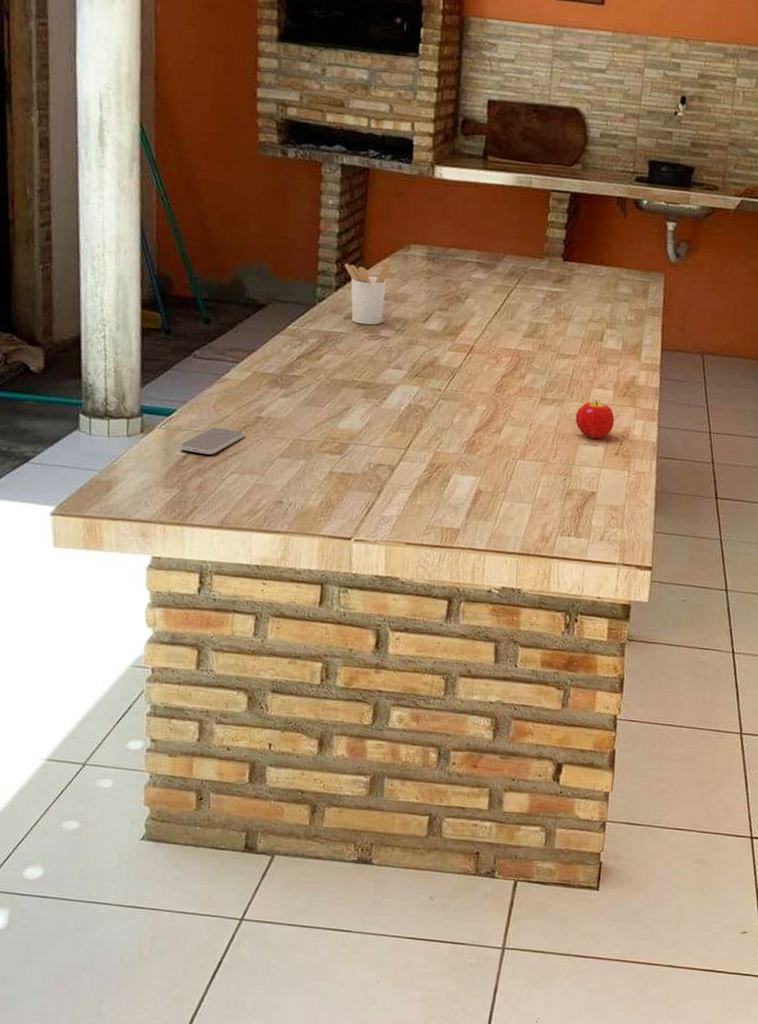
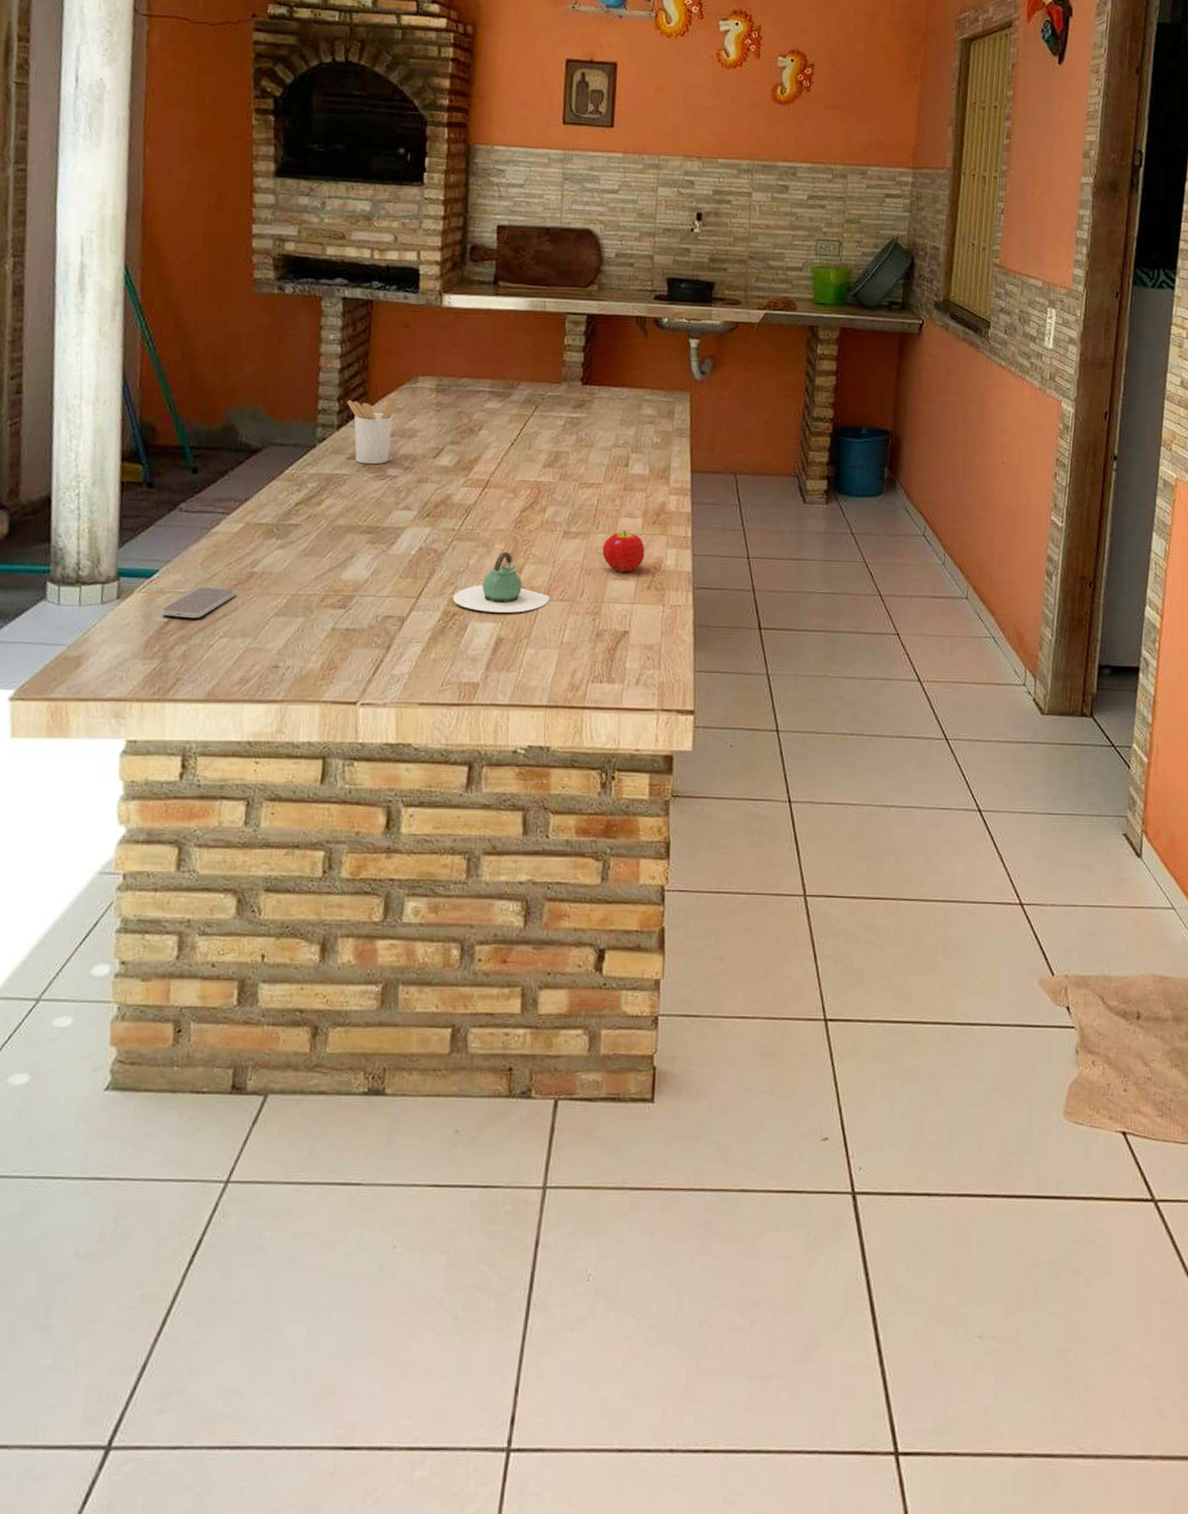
teapot: none [438,412,525,469] -> present [453,551,550,613]

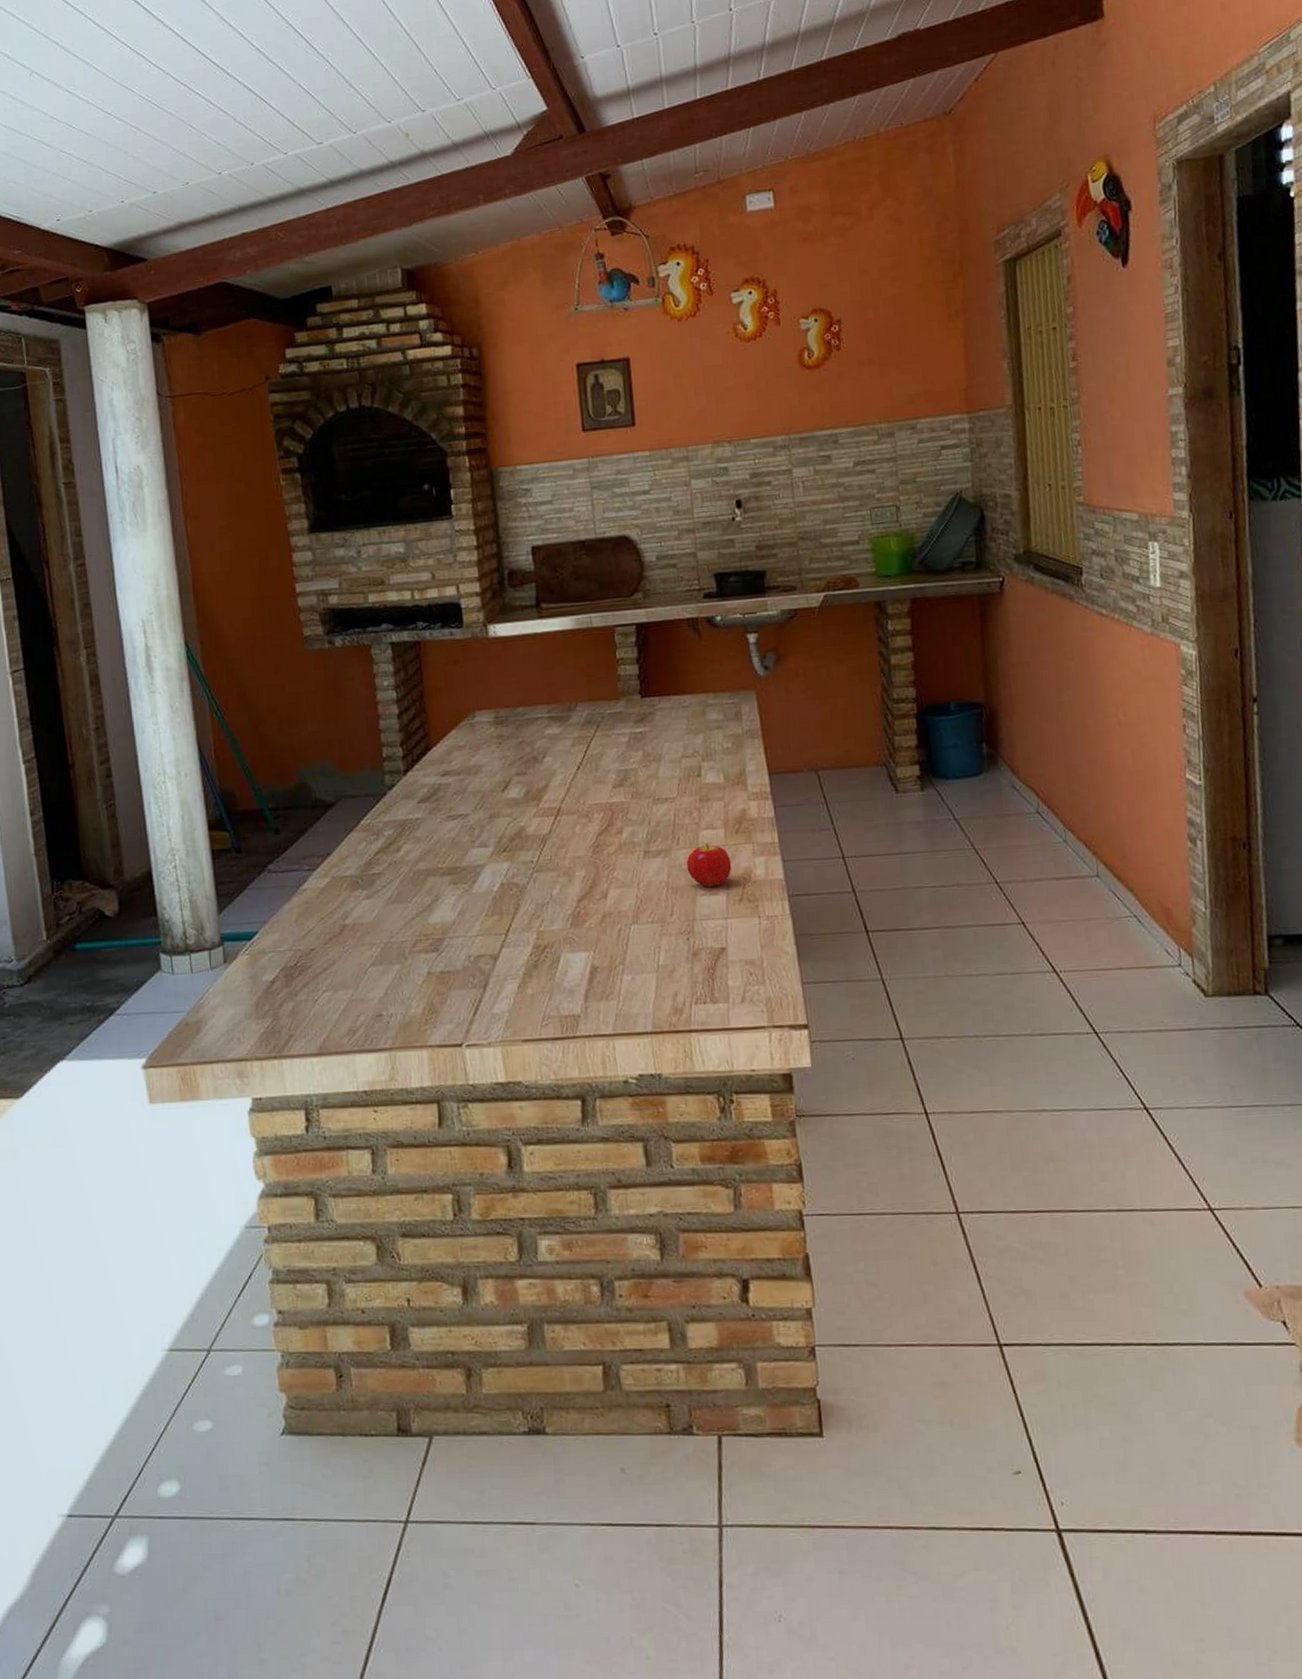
smartphone: present [161,586,236,618] -> none [266,943,332,976]
utensil holder: present [347,396,398,465] -> none [409,734,458,806]
teapot: present [453,551,550,613] -> none [541,878,639,942]

